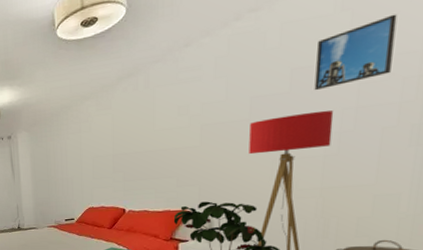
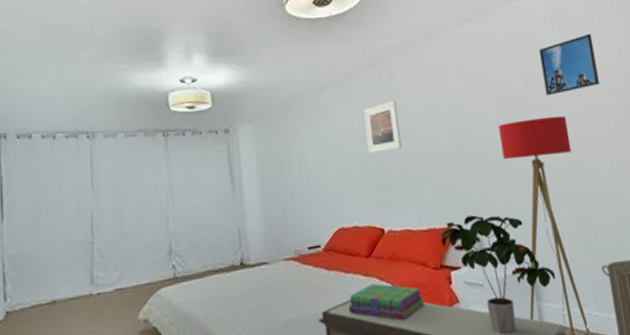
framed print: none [117,106,149,151] -> present [363,101,403,153]

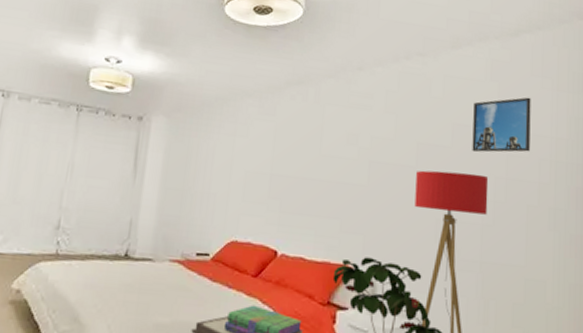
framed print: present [363,101,403,153] -> none [278,123,316,174]

